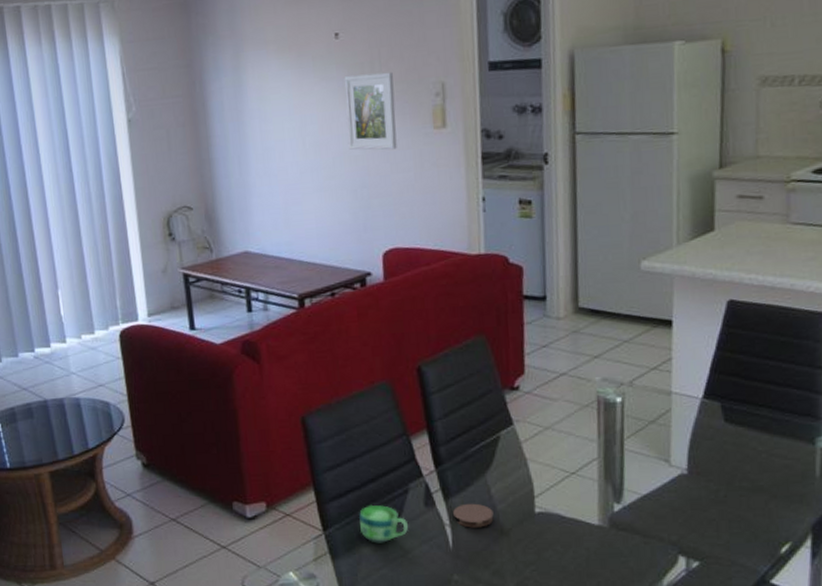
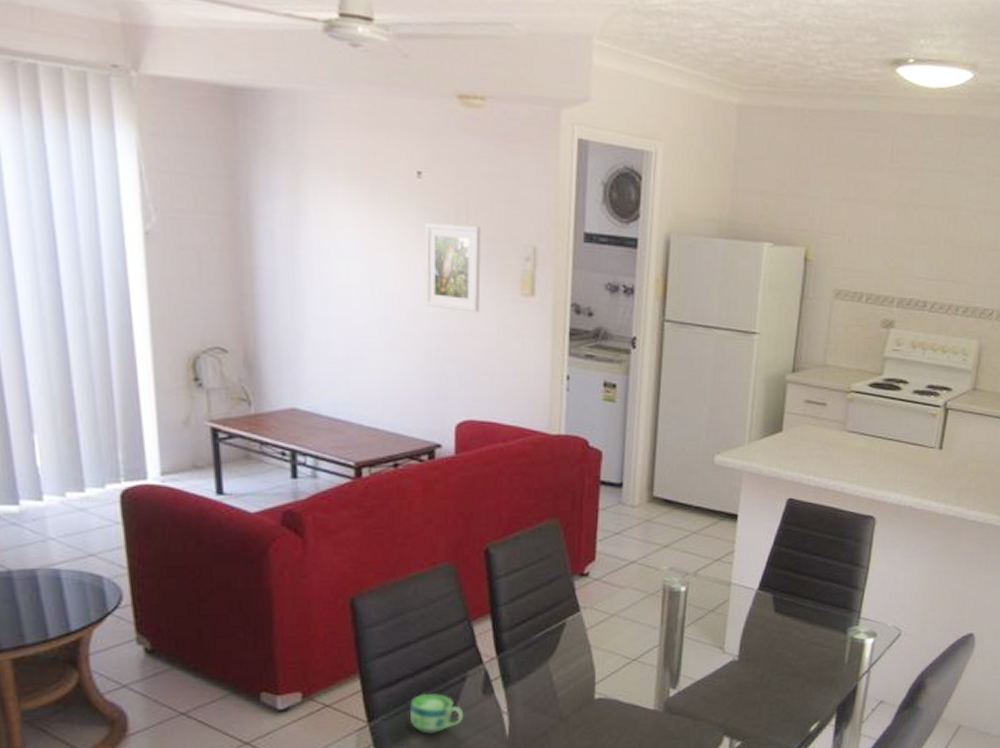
coaster: present [453,503,494,528] -> none [512,690,553,715]

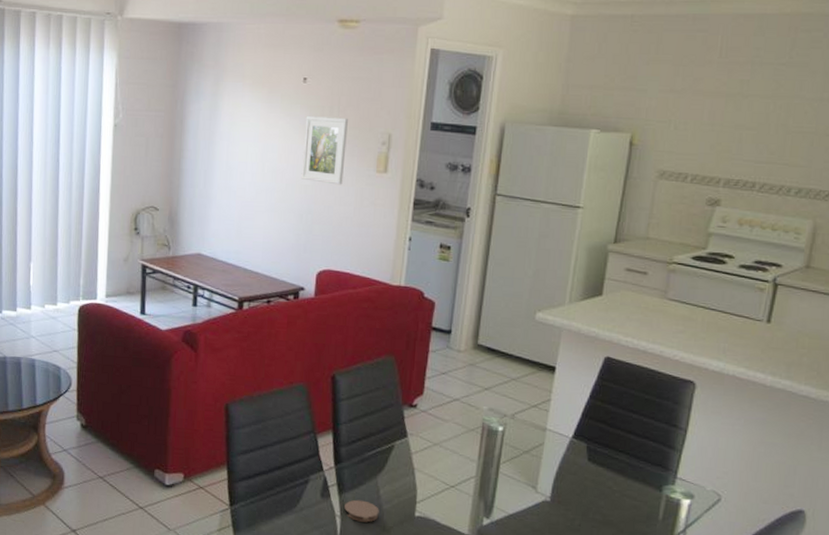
cup: present [409,693,464,734] -> none [262,488,305,524]
coaster: none [512,690,553,715] -> present [344,499,379,523]

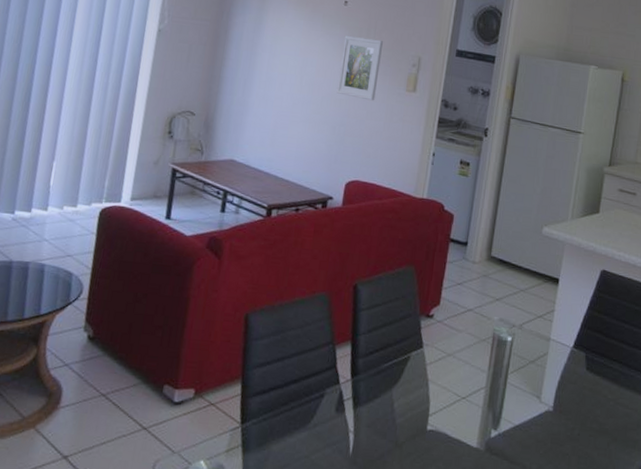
coaster: present [344,499,379,523] -> none [358,413,393,438]

